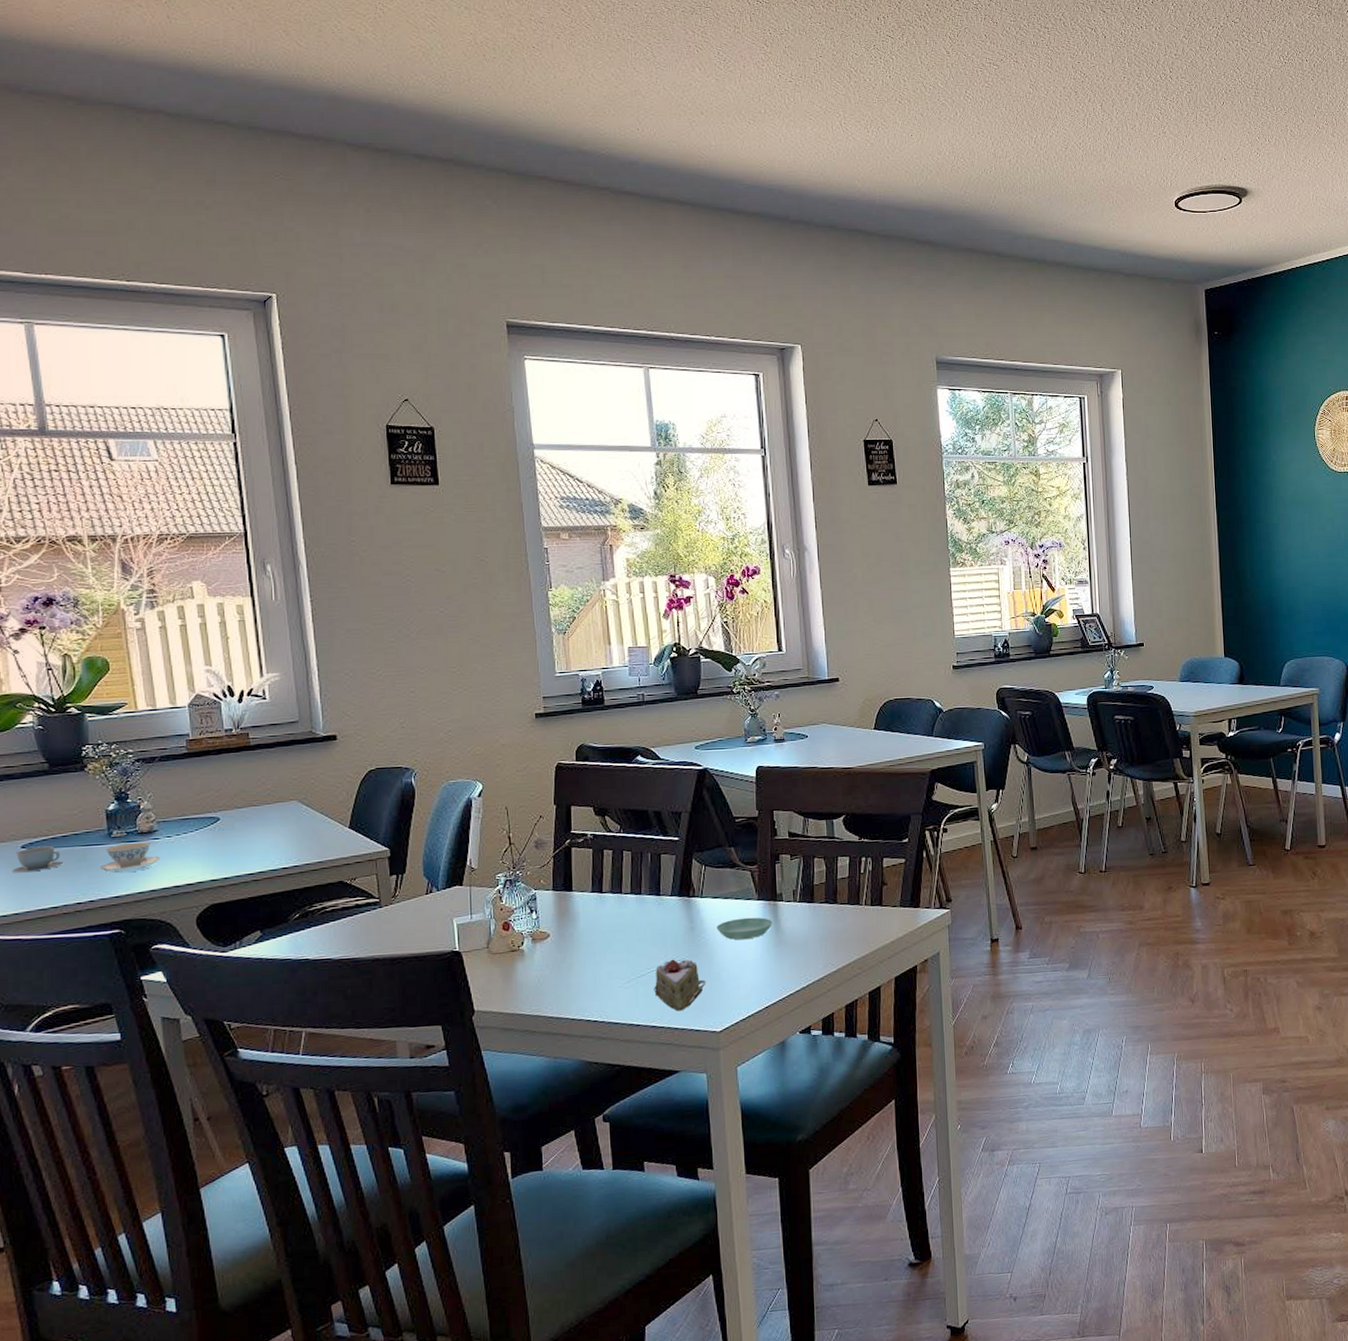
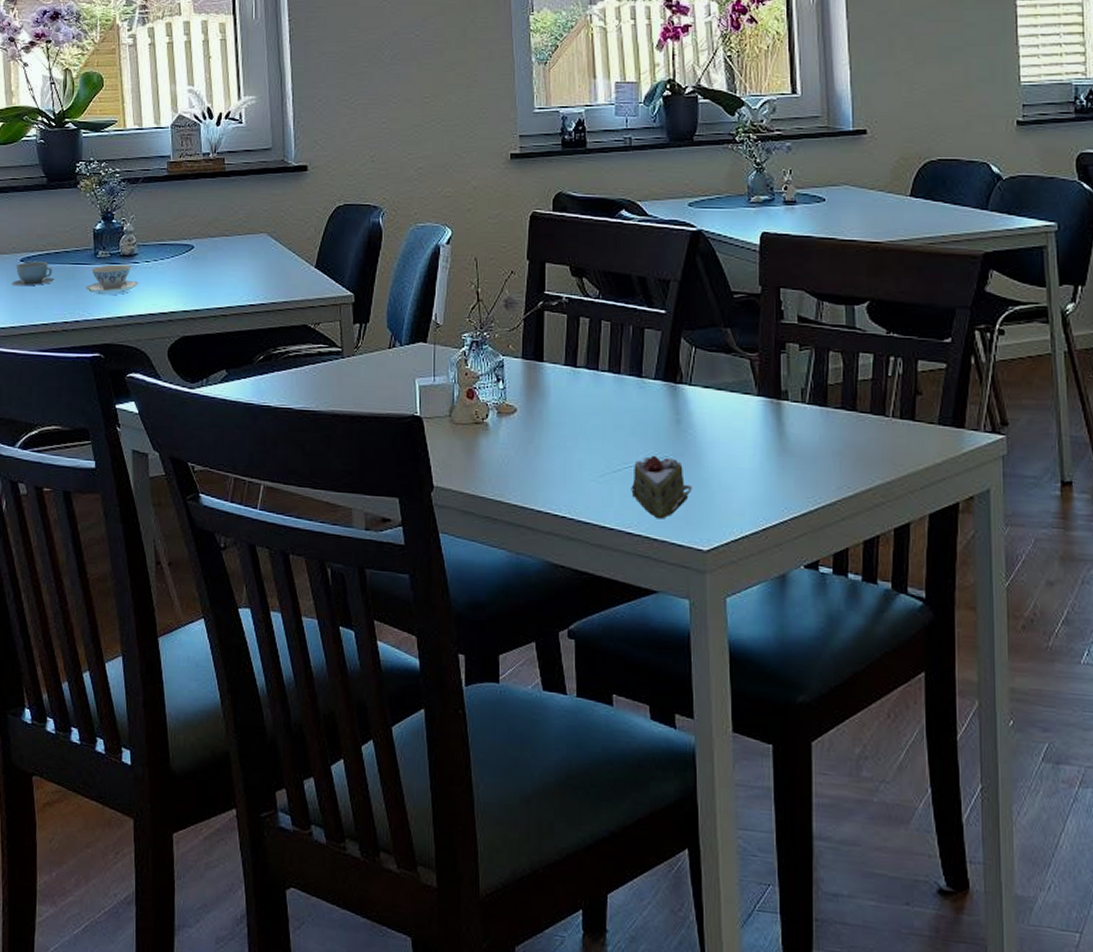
saucer: present [716,917,773,940] -> none [707,415,775,443]

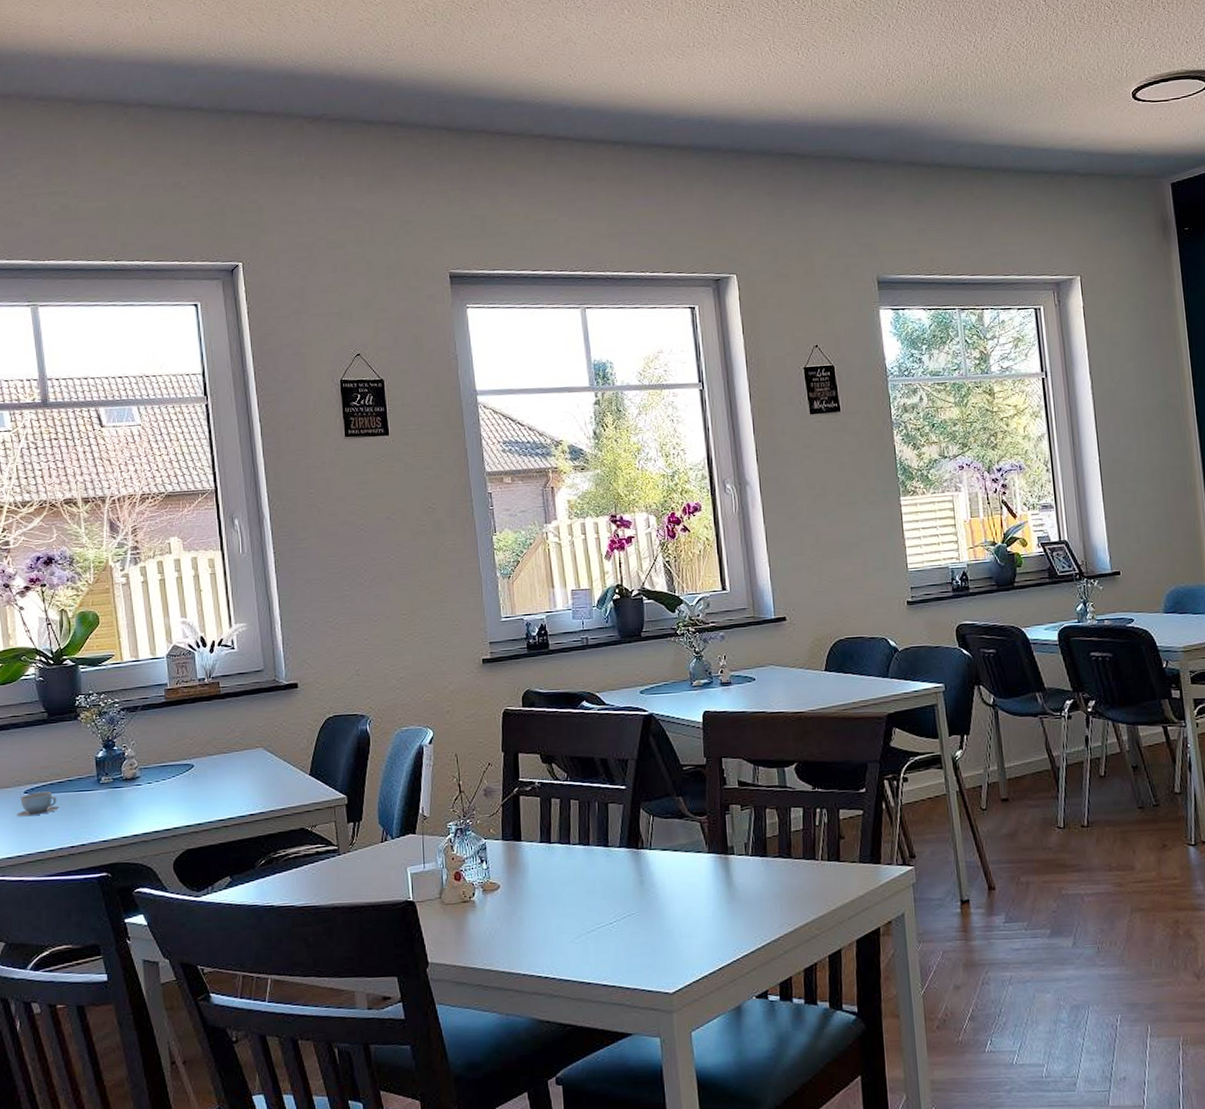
teacup: present [86,264,139,296] -> none [90,787,142,819]
cake: present [631,455,692,519] -> none [604,914,657,970]

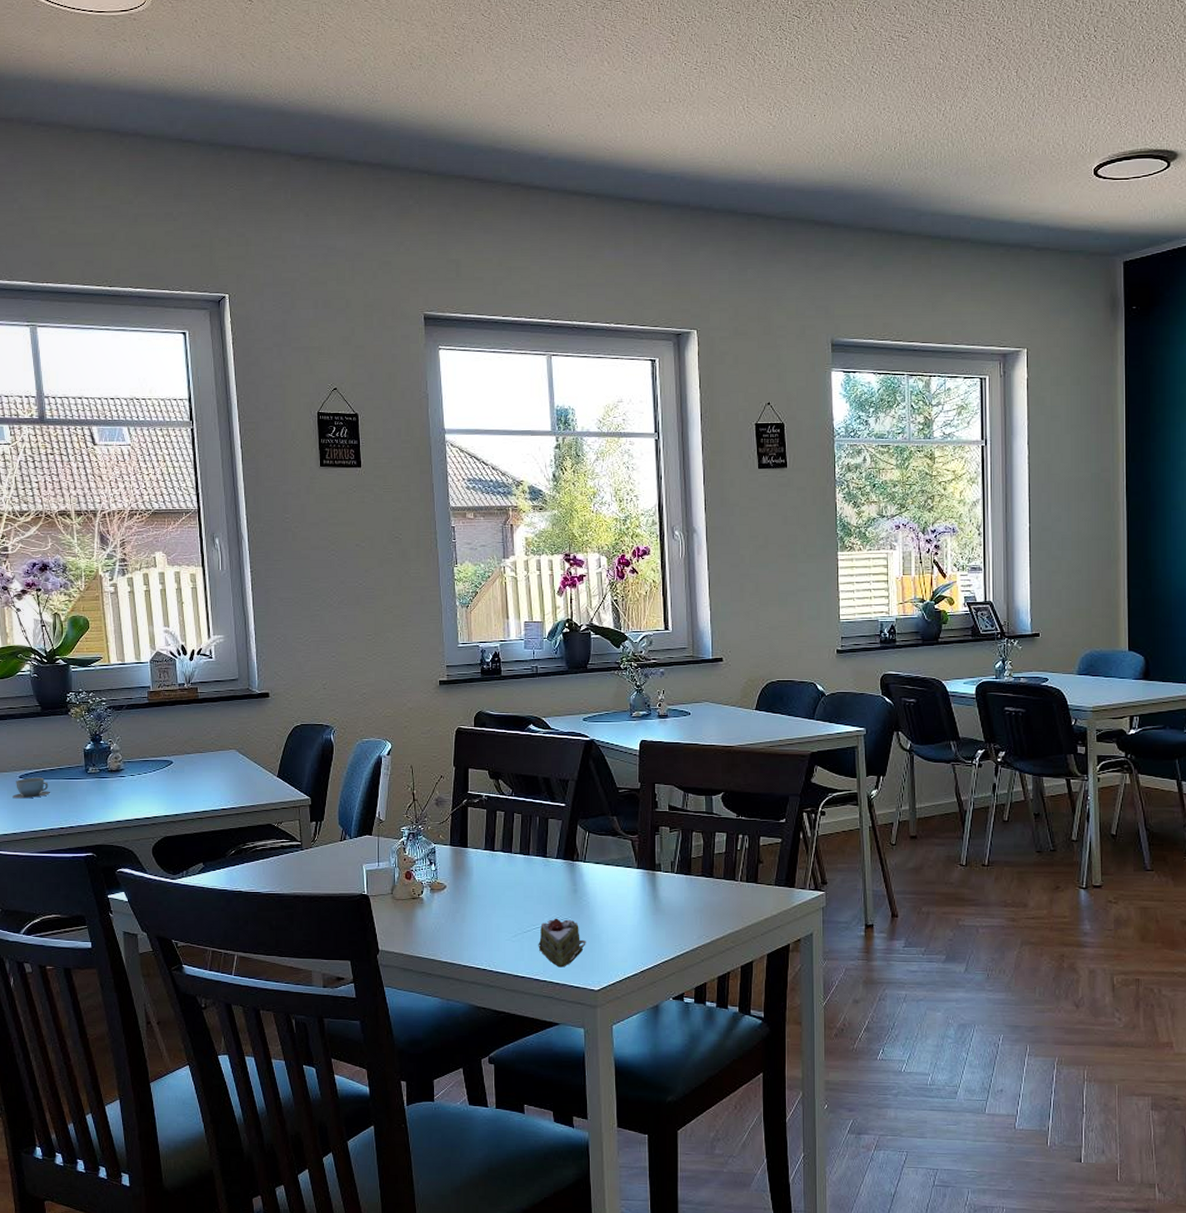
cake: none [604,914,657,970] -> present [538,918,586,968]

